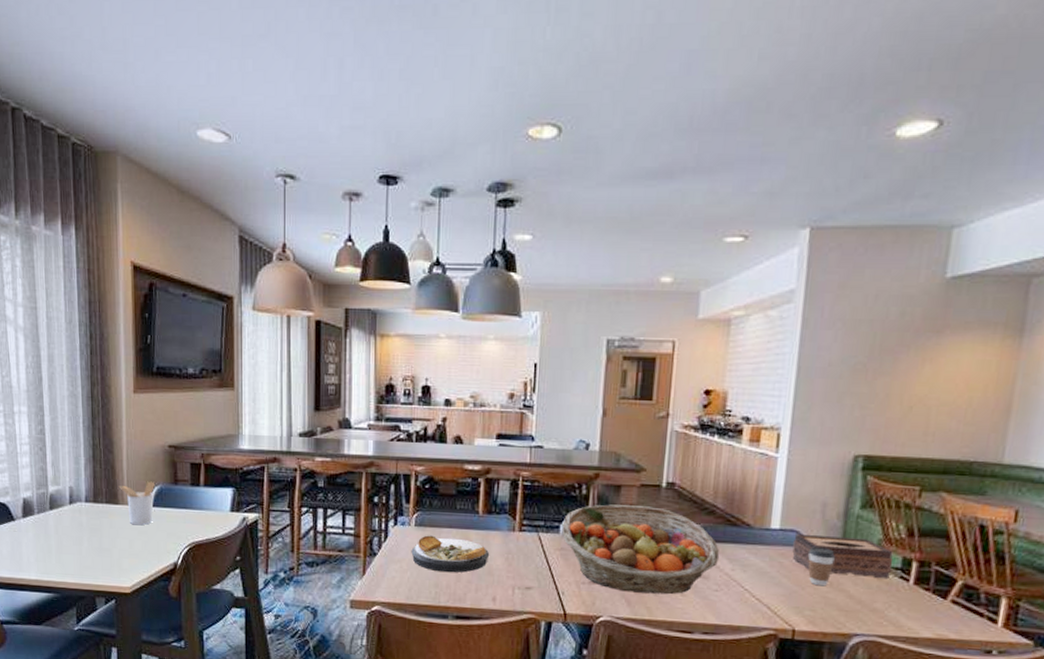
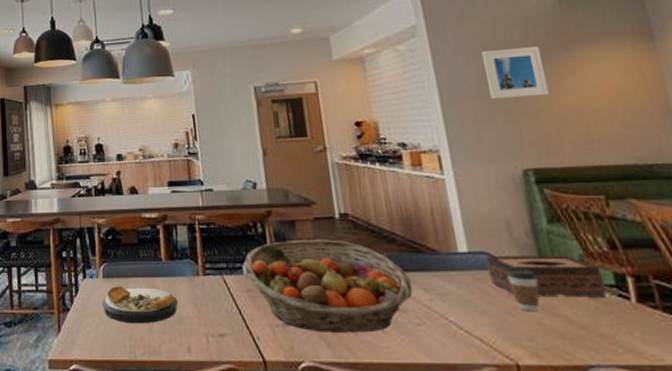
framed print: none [847,328,910,383] -> present [481,47,550,100]

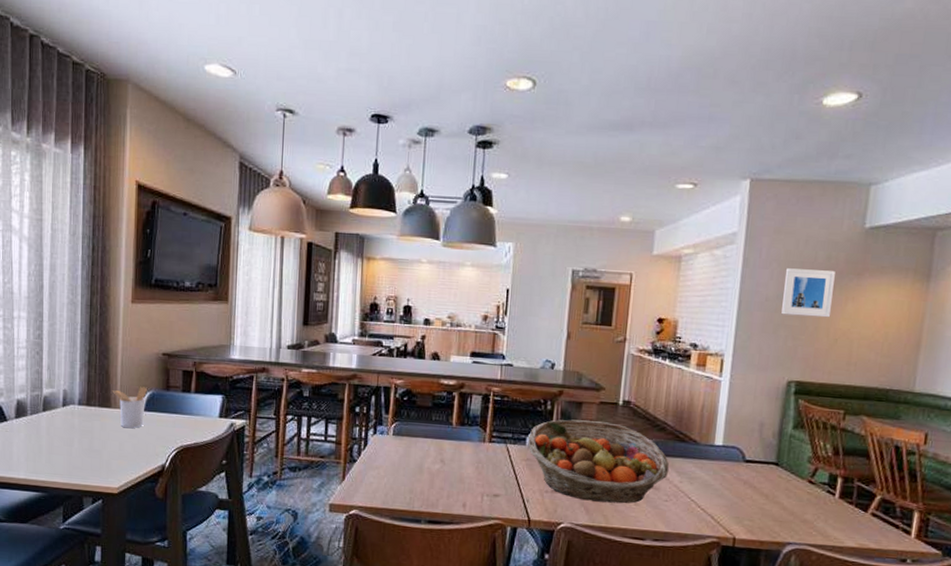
plate: present [102,286,179,324] -> none [388,444,462,480]
tissue box: present [486,255,607,299] -> none [733,450,822,493]
coffee cup: present [505,268,540,312] -> none [747,462,771,499]

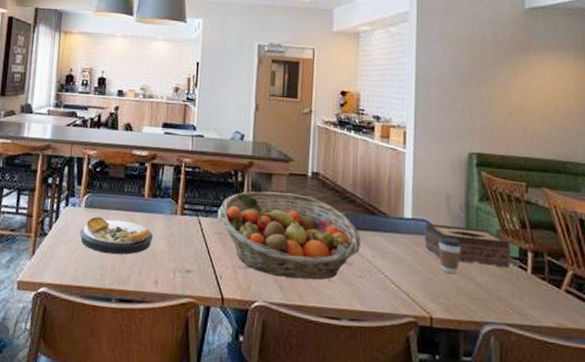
plate: none [388,444,462,480] -> present [80,216,154,255]
tissue box: none [733,450,822,493] -> present [424,223,512,269]
coffee cup: none [747,462,771,499] -> present [437,236,461,275]
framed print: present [781,268,835,318] -> none [456,45,503,92]

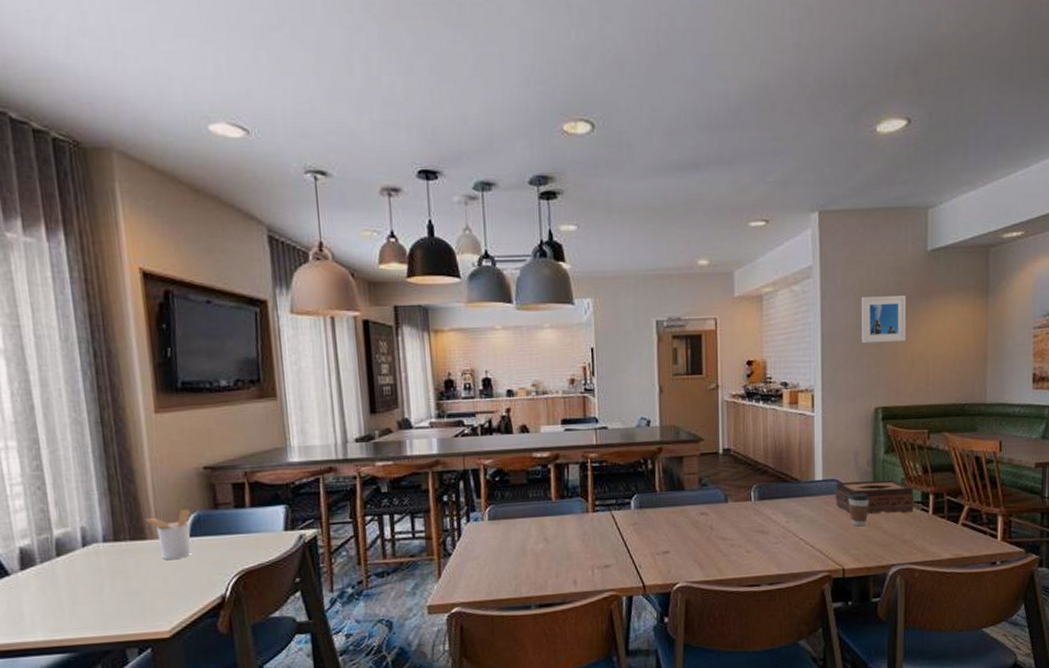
plate: present [80,216,154,255] -> none [487,527,567,563]
fruit basket: present [220,191,361,280] -> none [633,473,776,557]
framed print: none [456,45,503,92] -> present [861,296,907,344]

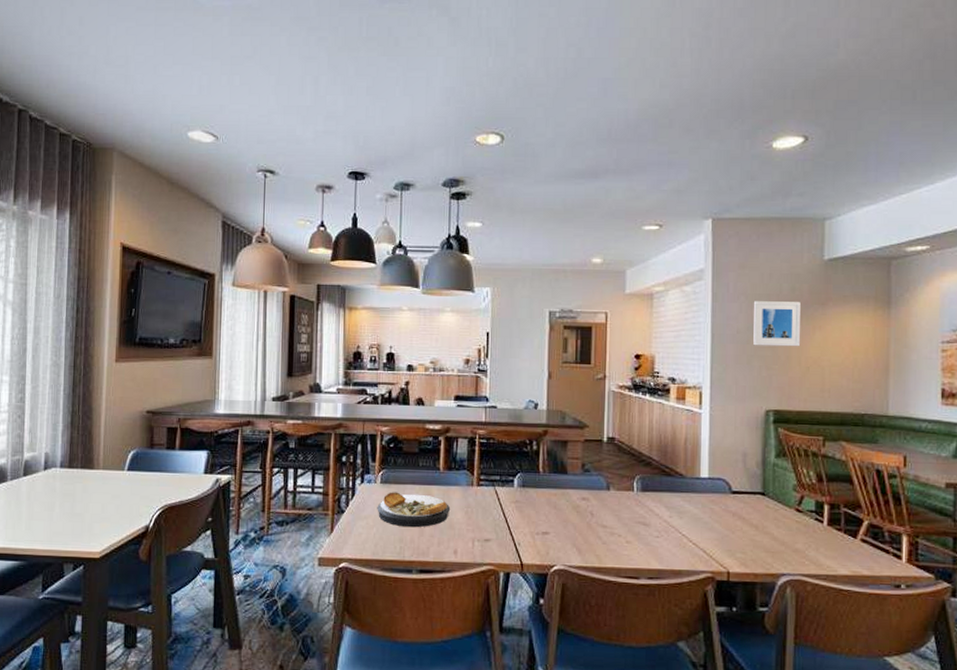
utensil holder: present [144,509,192,561] -> none [95,446,131,490]
plate: none [487,527,567,563] -> present [377,492,451,528]
tissue box: present [835,479,915,514] -> none [721,481,808,522]
coffee cup: present [847,491,869,527] -> none [734,493,758,530]

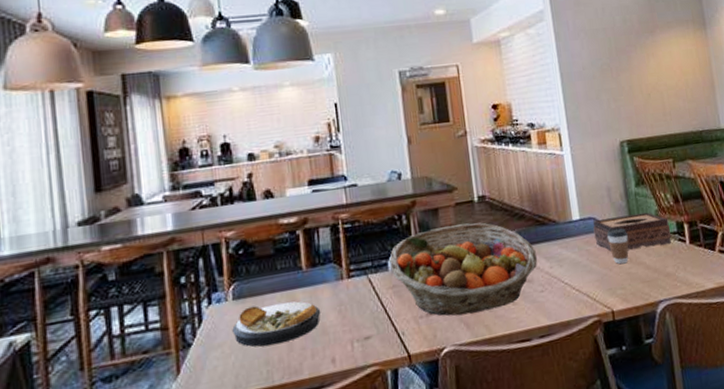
fruit basket: none [516,458,658,542] -> present [389,222,538,316]
tissue box: none [721,481,808,522] -> present [593,212,672,252]
coffee cup: none [734,493,758,530] -> present [606,227,629,265]
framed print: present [753,301,801,347] -> none [592,32,640,80]

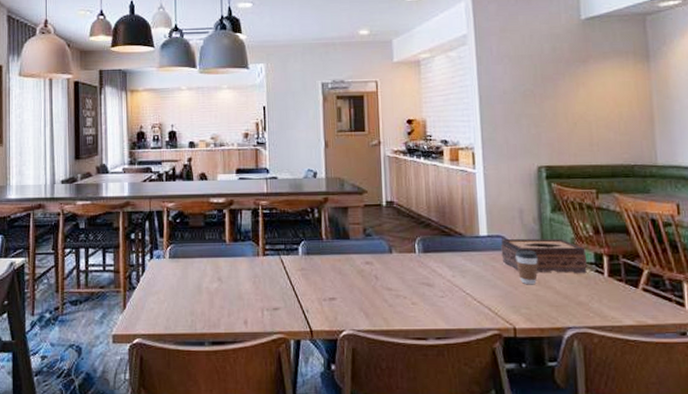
plate: present [232,301,321,347] -> none [167,266,239,300]
fruit basket: present [389,222,538,316] -> none [300,223,441,305]

